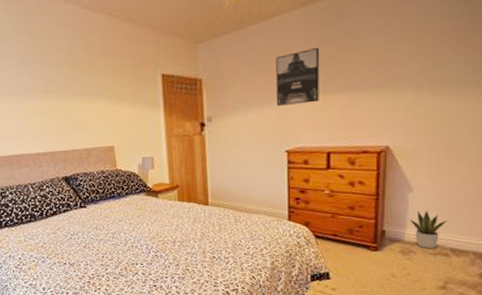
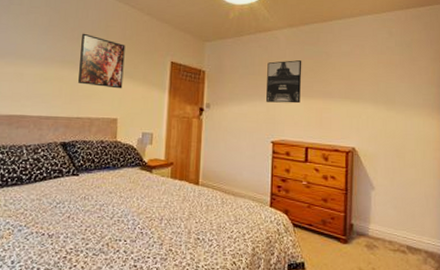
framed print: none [60,56,114,114] -> present [78,33,125,89]
potted plant: present [410,210,447,249] -> none [373,207,403,245]

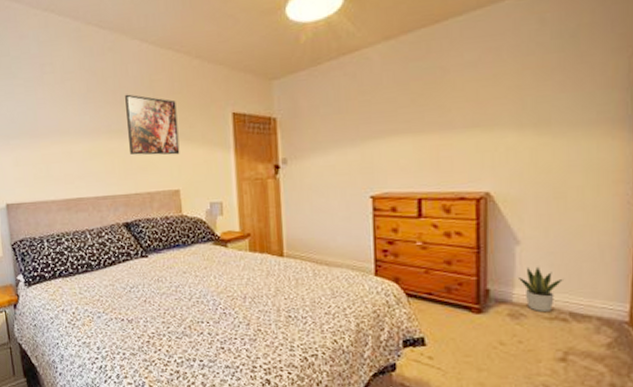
wall art: present [266,60,302,104] -> none [357,84,407,147]
potted plant: none [373,207,403,245] -> present [519,266,563,313]

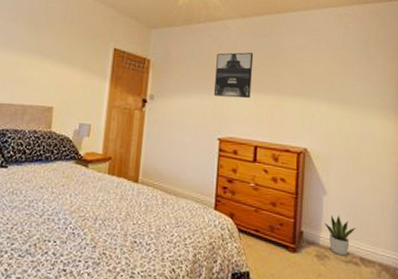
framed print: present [125,94,180,155] -> none [13,13,66,75]
wall art: none [357,84,407,147] -> present [214,52,254,99]

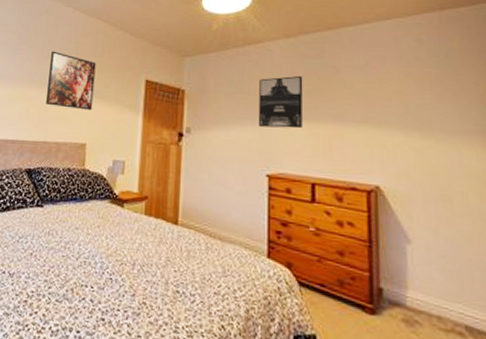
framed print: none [13,13,66,75] -> present [46,51,96,111]
potted plant: present [325,214,356,256] -> none [411,268,456,323]

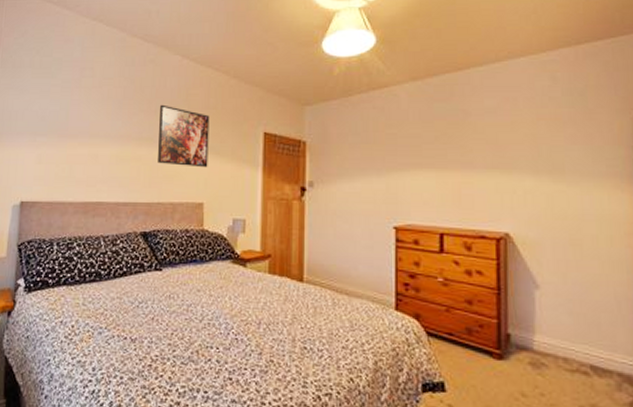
wall art: present [259,76,303,129] -> none [385,122,431,178]

